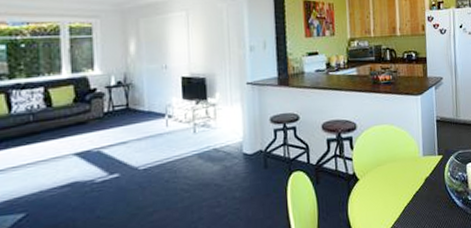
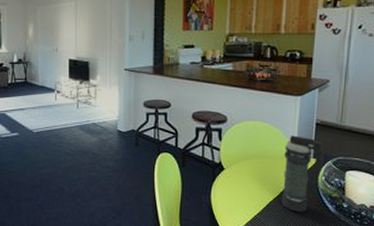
smoke grenade: none [412,135,447,213] -> present [281,135,325,212]

